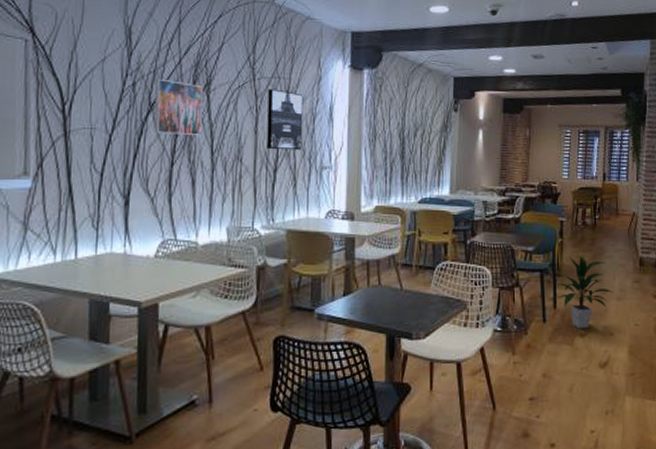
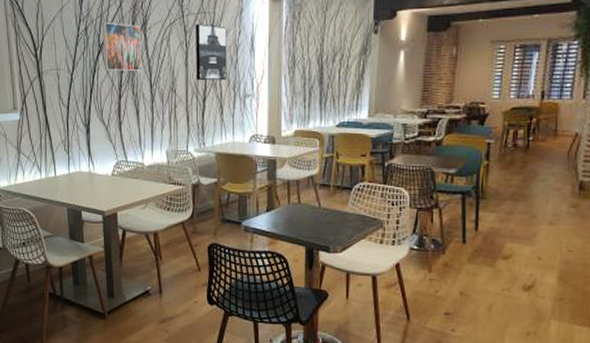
indoor plant: present [556,257,613,329] -> none [479,180,545,252]

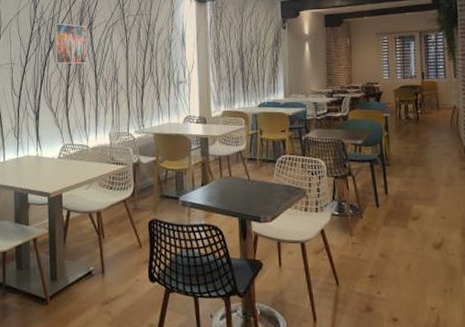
wall art: present [196,23,227,81] -> none [135,23,163,71]

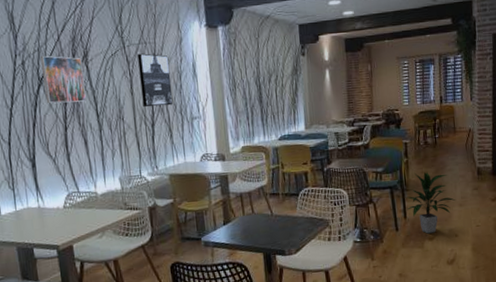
wall art: none [135,23,163,71] -> present [137,53,174,107]
indoor plant: none [387,148,441,213] -> present [406,172,456,234]

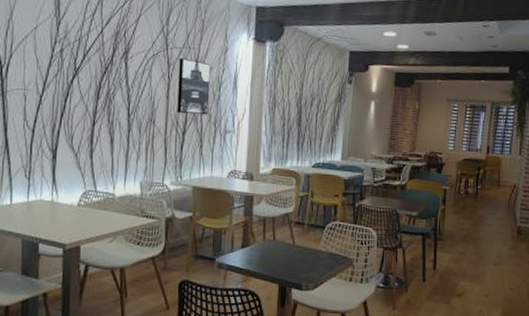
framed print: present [40,55,86,104] -> none [78,46,122,98]
indoor plant: present [406,172,456,234] -> none [436,223,491,290]

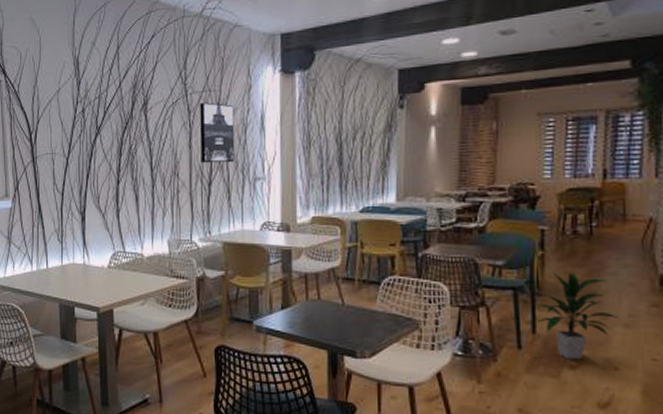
indoor plant: none [436,223,491,290] -> present [536,273,619,360]

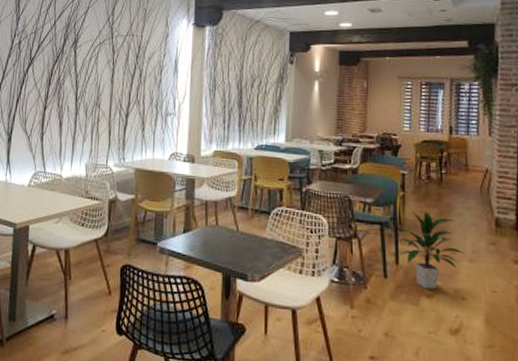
wall art: present [200,102,235,164] -> none [120,45,153,99]

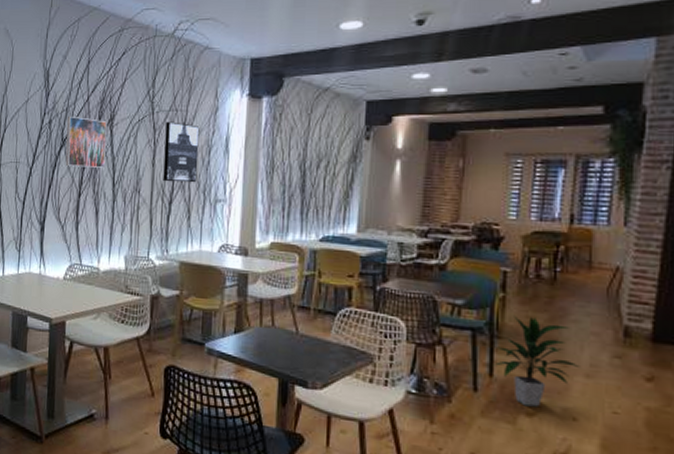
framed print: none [32,37,72,84] -> present [65,115,107,168]
wall art: none [120,45,153,99] -> present [163,121,200,183]

